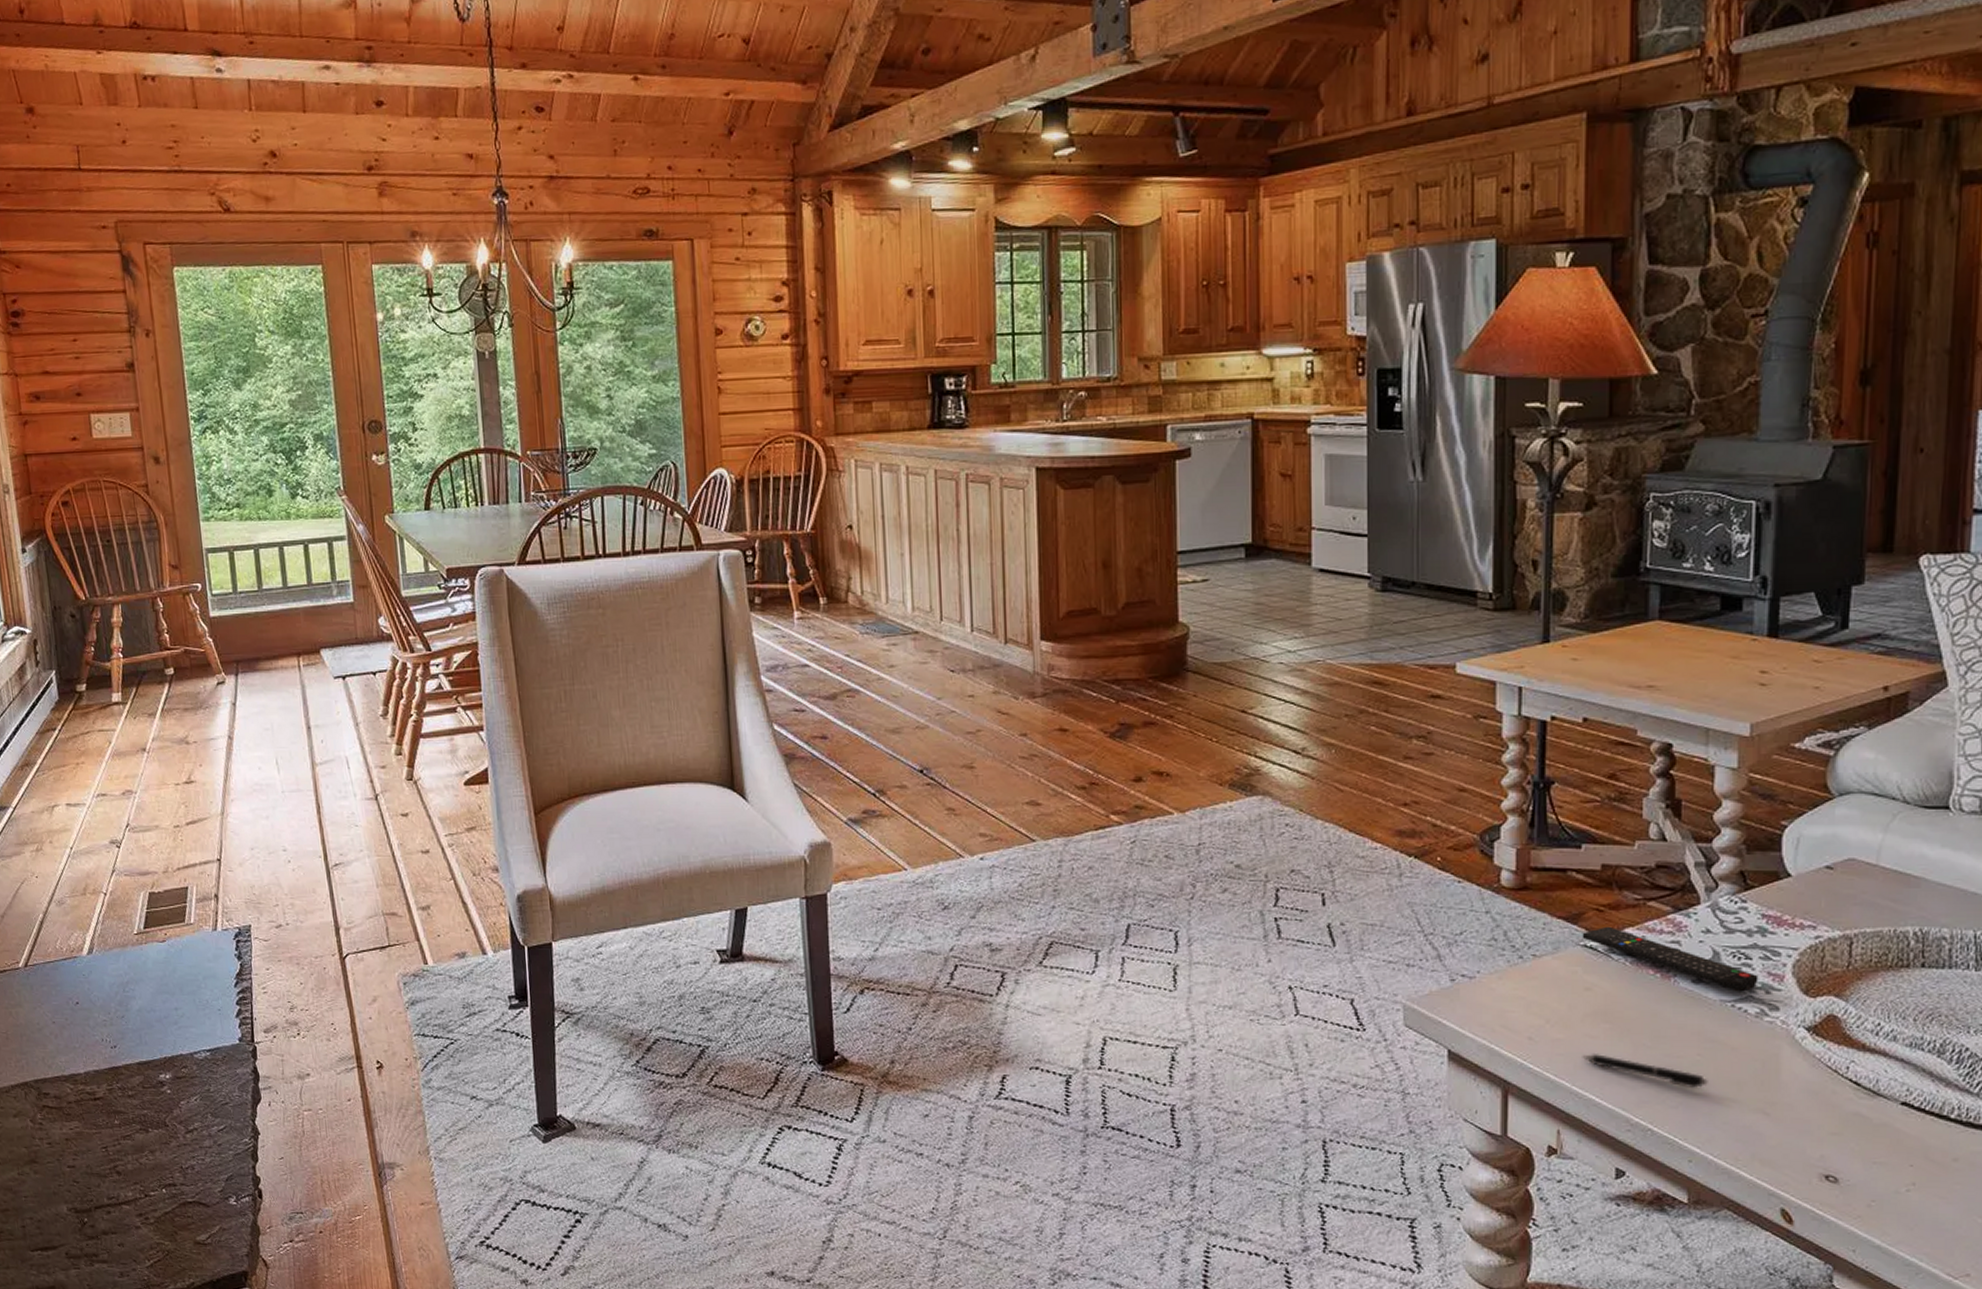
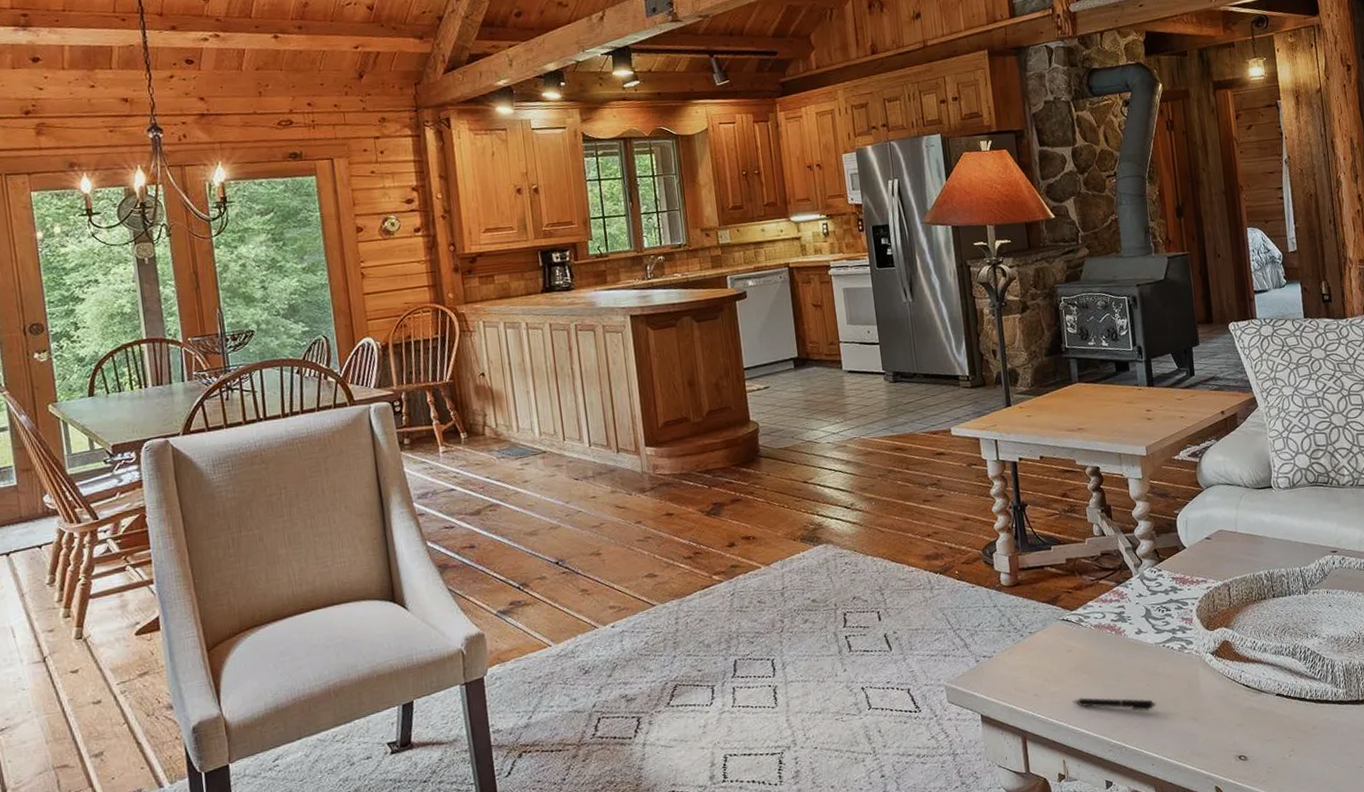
remote control: present [1582,926,1759,992] -> none [1060,602,1177,636]

